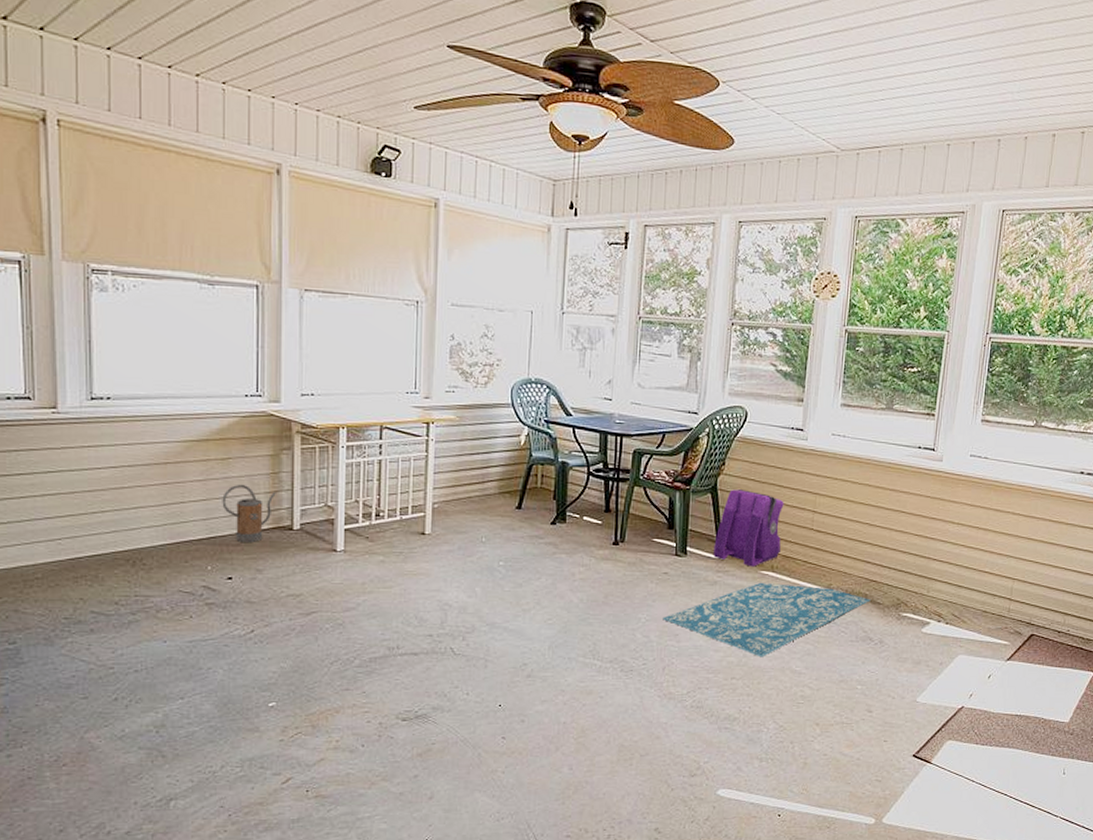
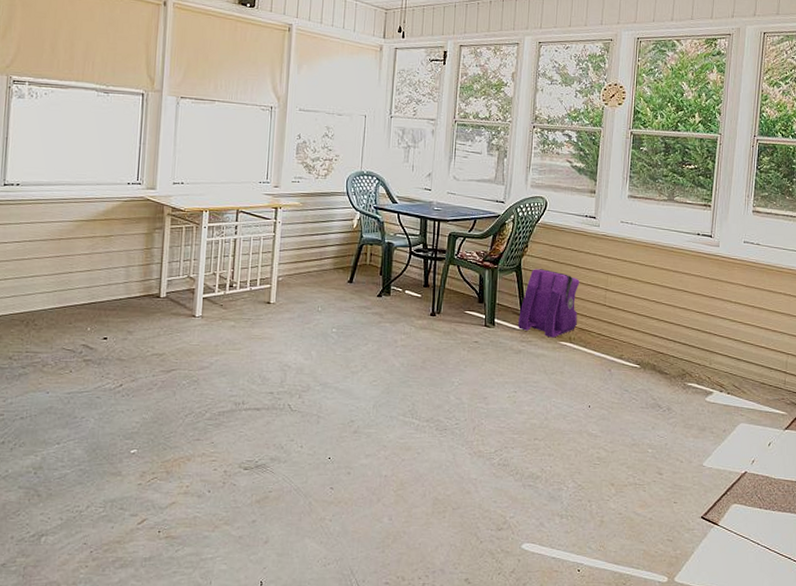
watering can: present [222,484,276,542] -> none [103,257,148,308]
rug: present [663,582,871,657] -> none [473,352,659,421]

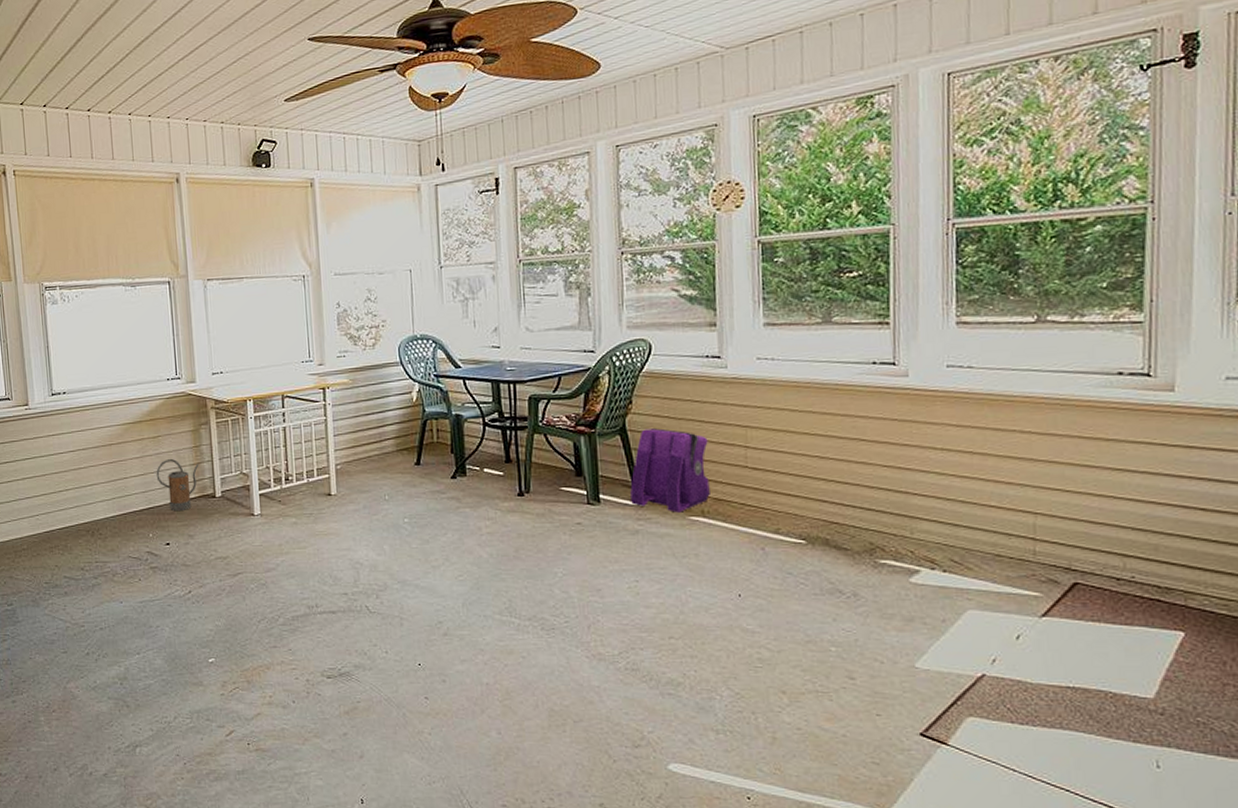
watering can: none [103,257,148,308] -> present [156,458,199,511]

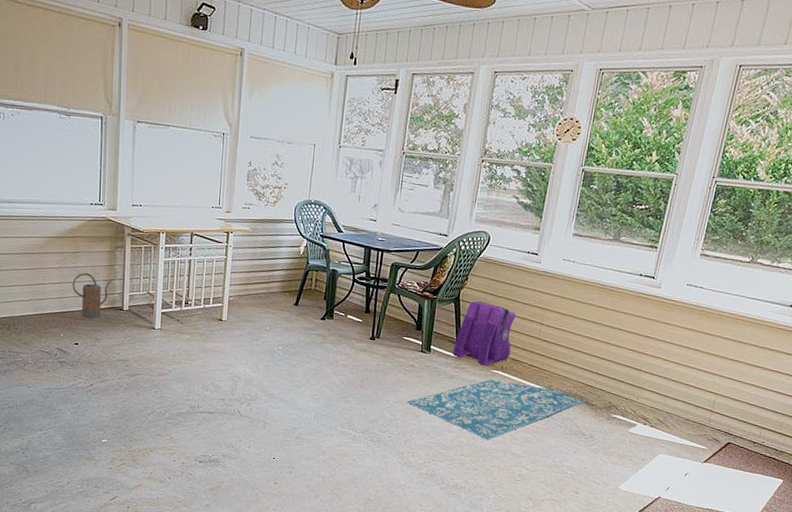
rug: none [581,529,834,614] -> present [407,379,586,440]

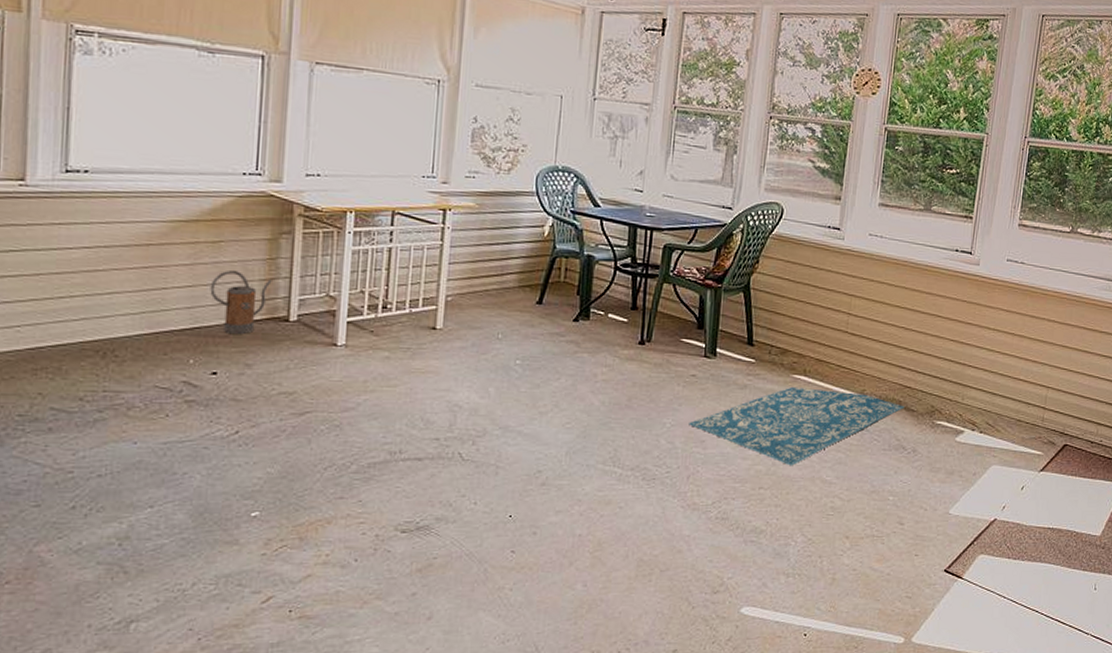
backpack: present [453,301,516,366] -> none [744,289,819,370]

